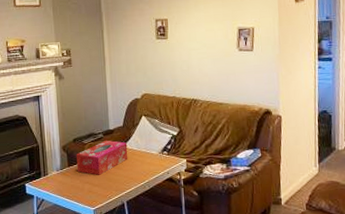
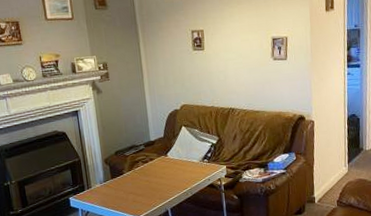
tissue box: present [76,140,128,175] -> none [118,151,170,186]

